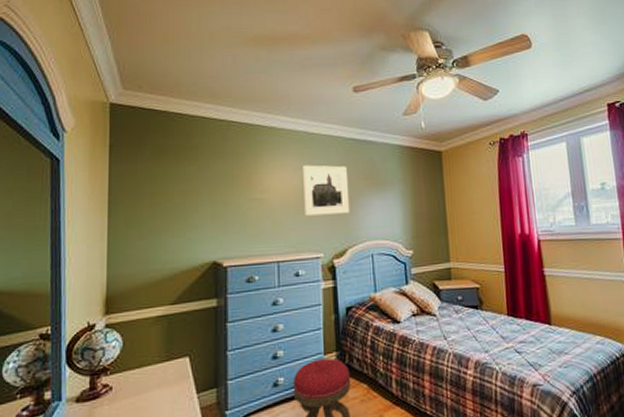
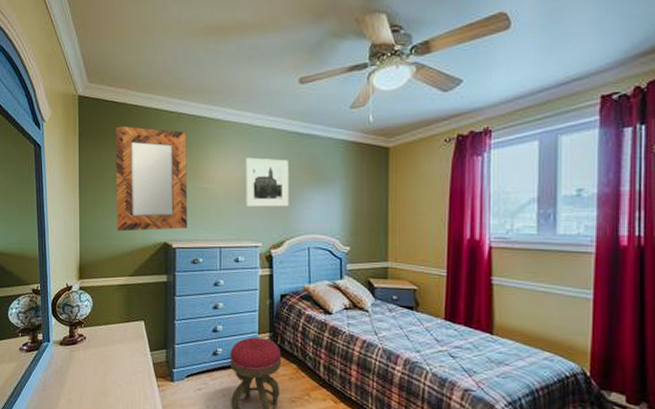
home mirror: none [154,135,241,253] -> present [115,125,188,232]

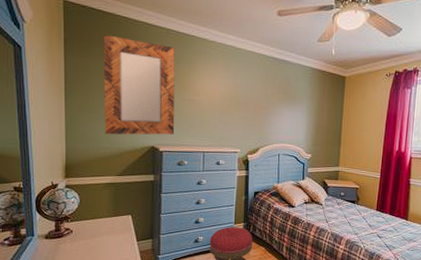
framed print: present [245,157,290,207] -> none [227,75,266,120]

